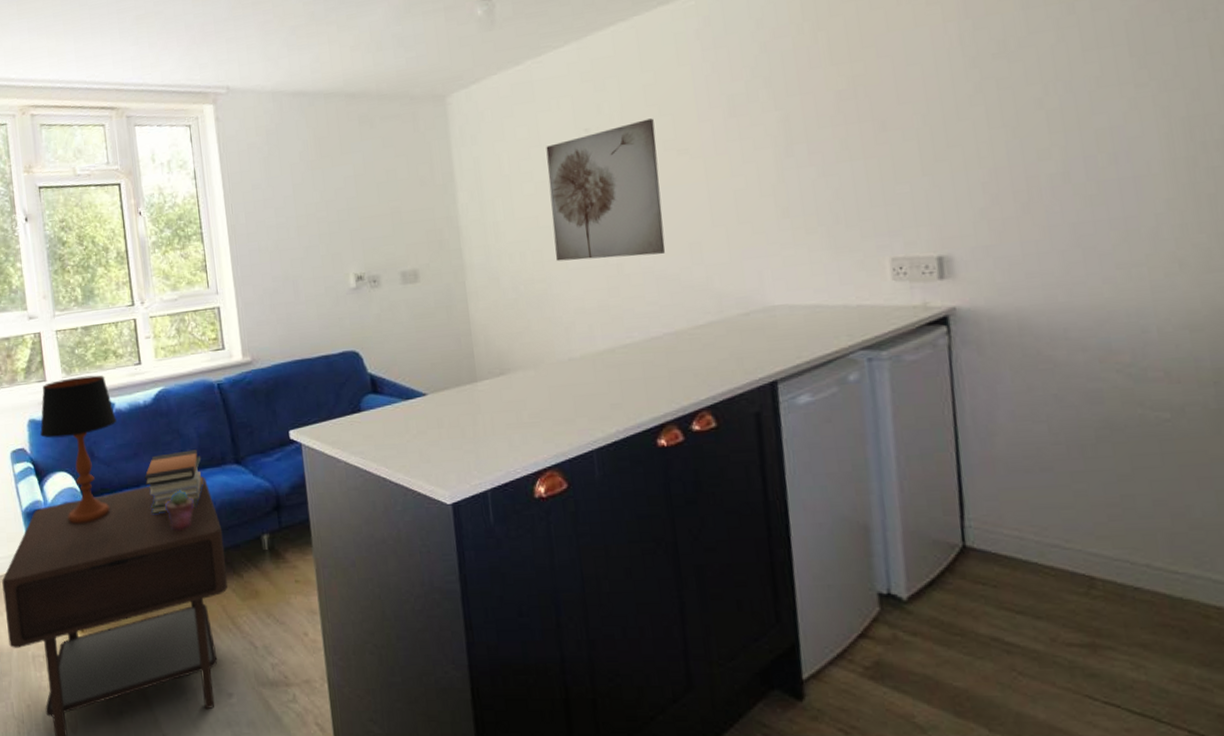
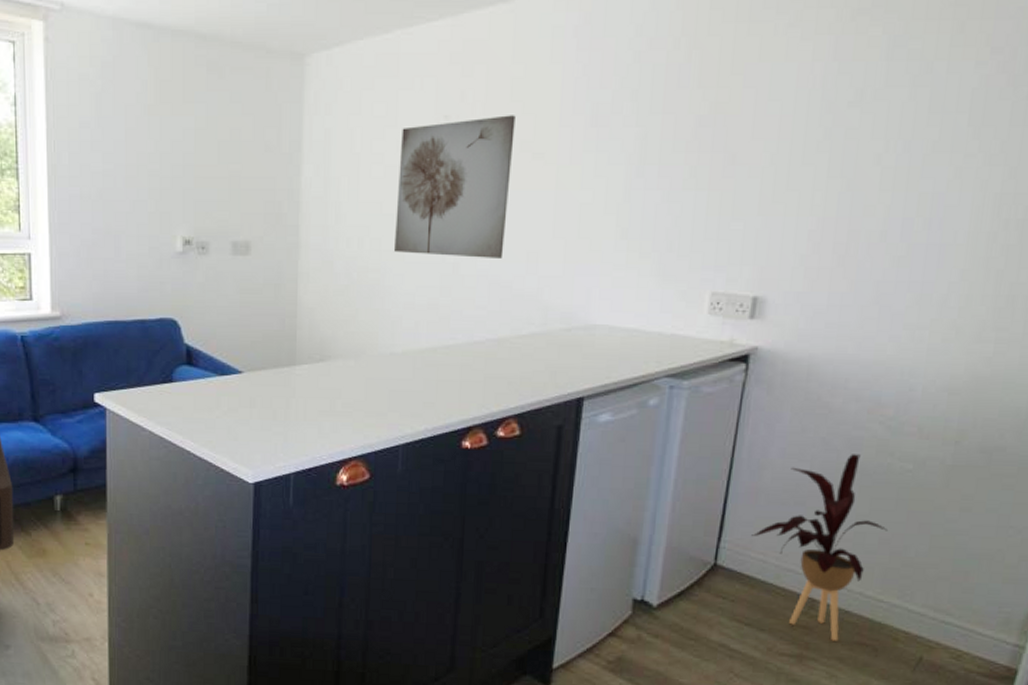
house plant: none [998,408,1160,624] -> present [751,454,888,641]

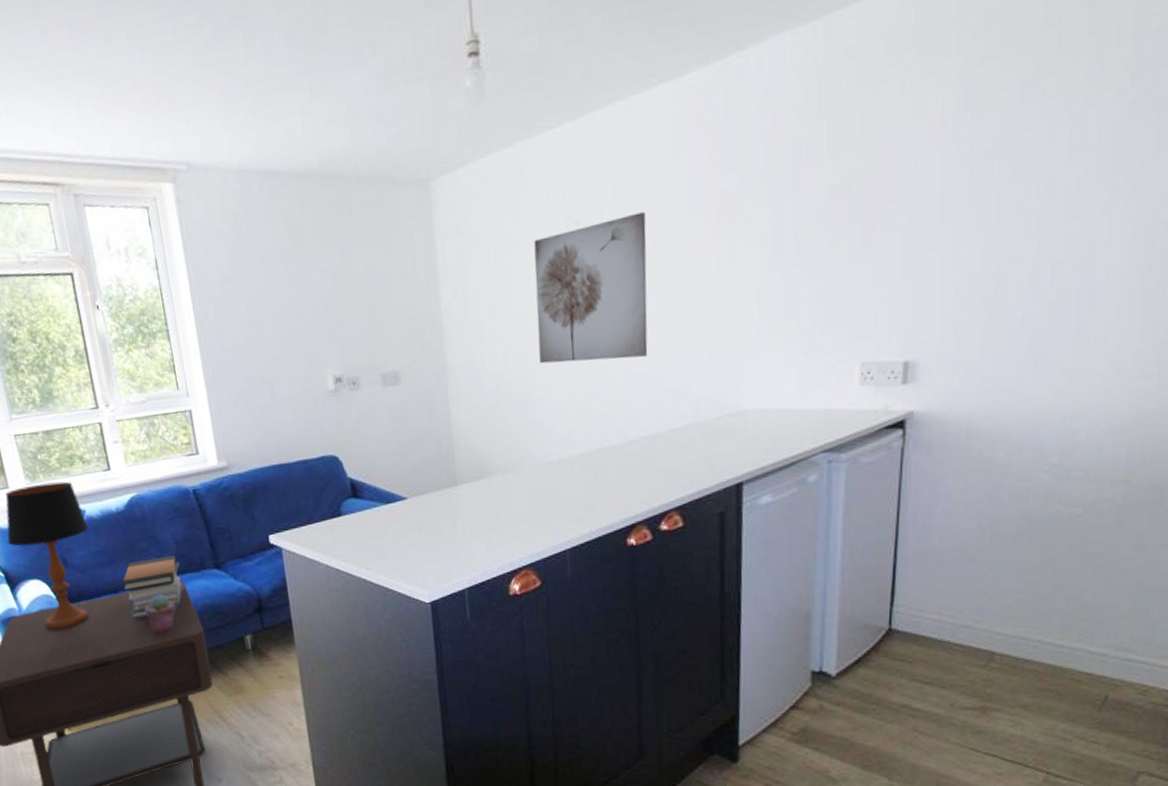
house plant: present [751,454,888,641] -> none [924,505,1062,690]

